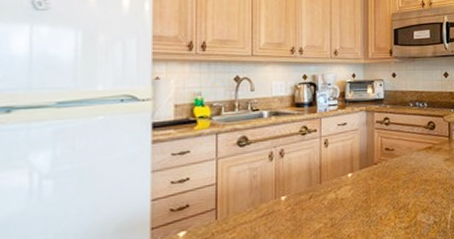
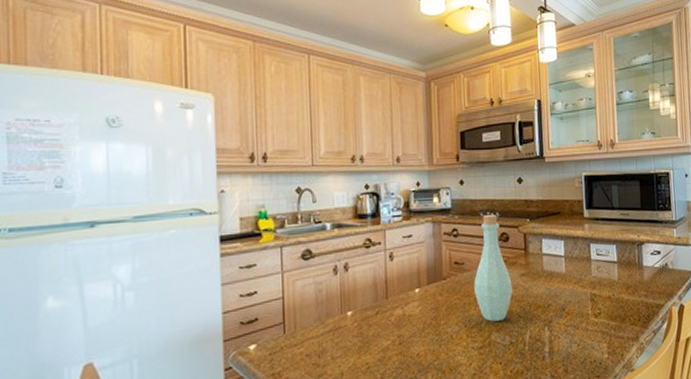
bottle: none [403,104,437,203] -> present [474,214,513,322]

